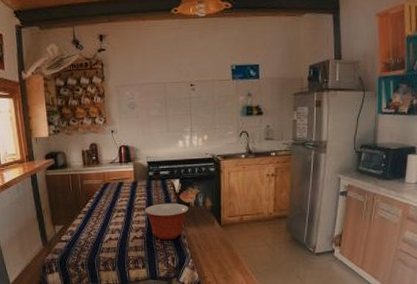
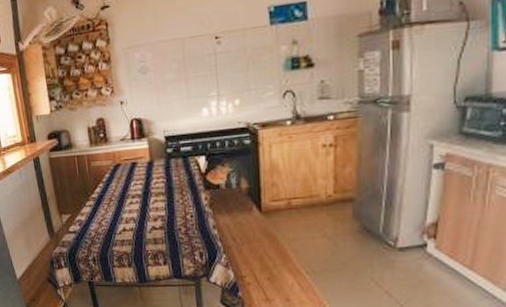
mixing bowl: present [145,203,189,240] -> none [163,185,219,231]

